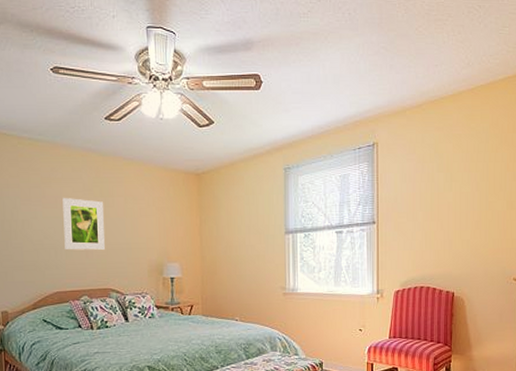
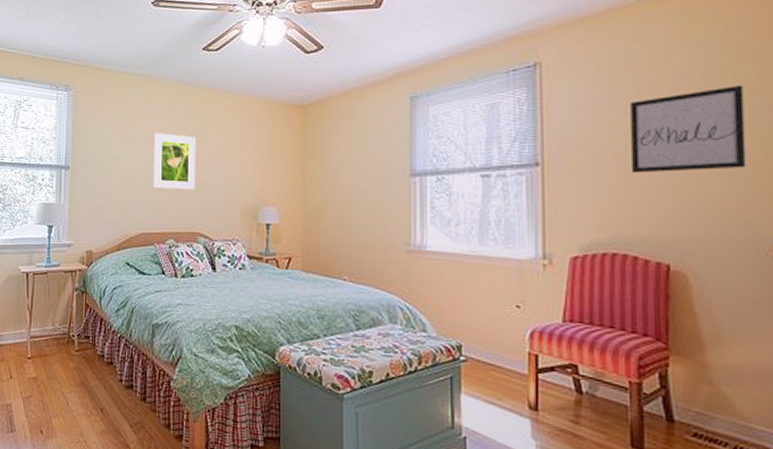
wall art: none [434,164,500,228] -> present [630,84,747,174]

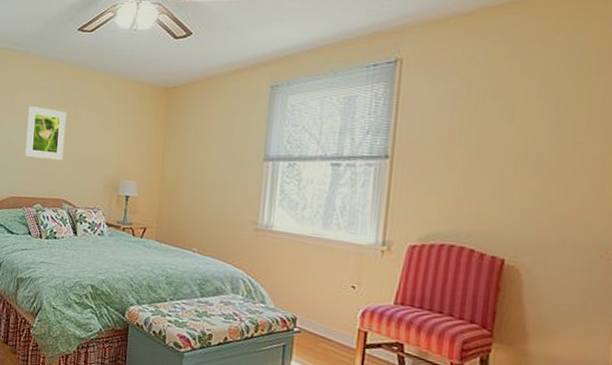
wall art: present [630,84,747,174] -> none [479,91,603,173]

